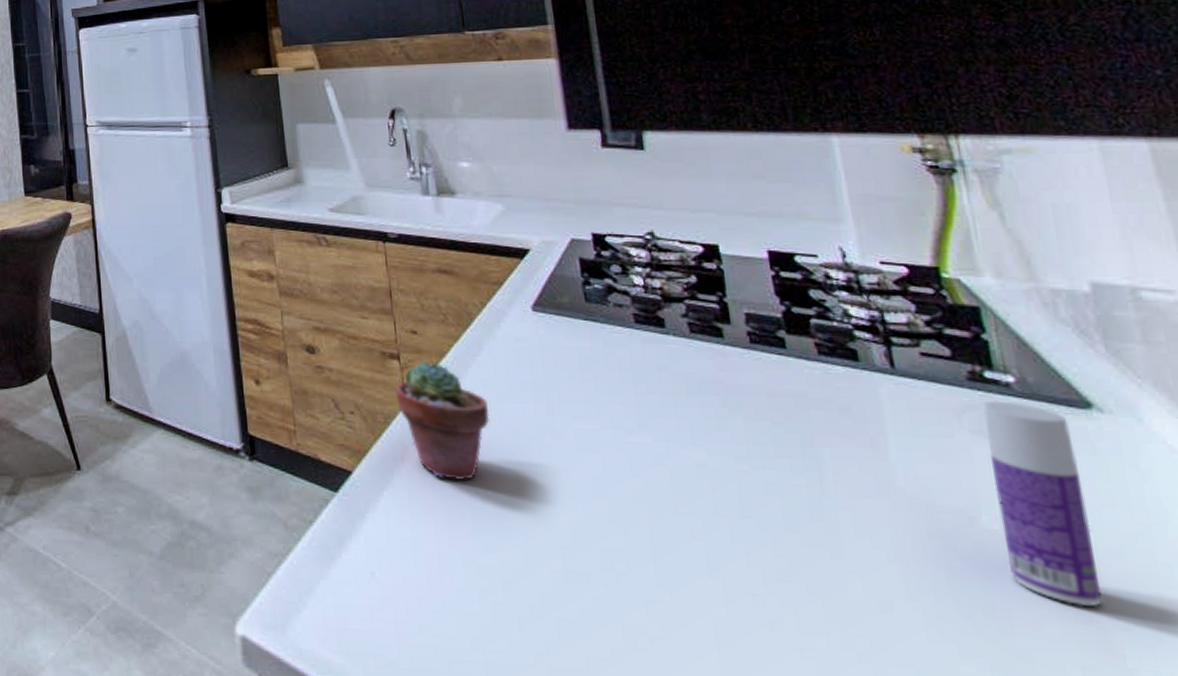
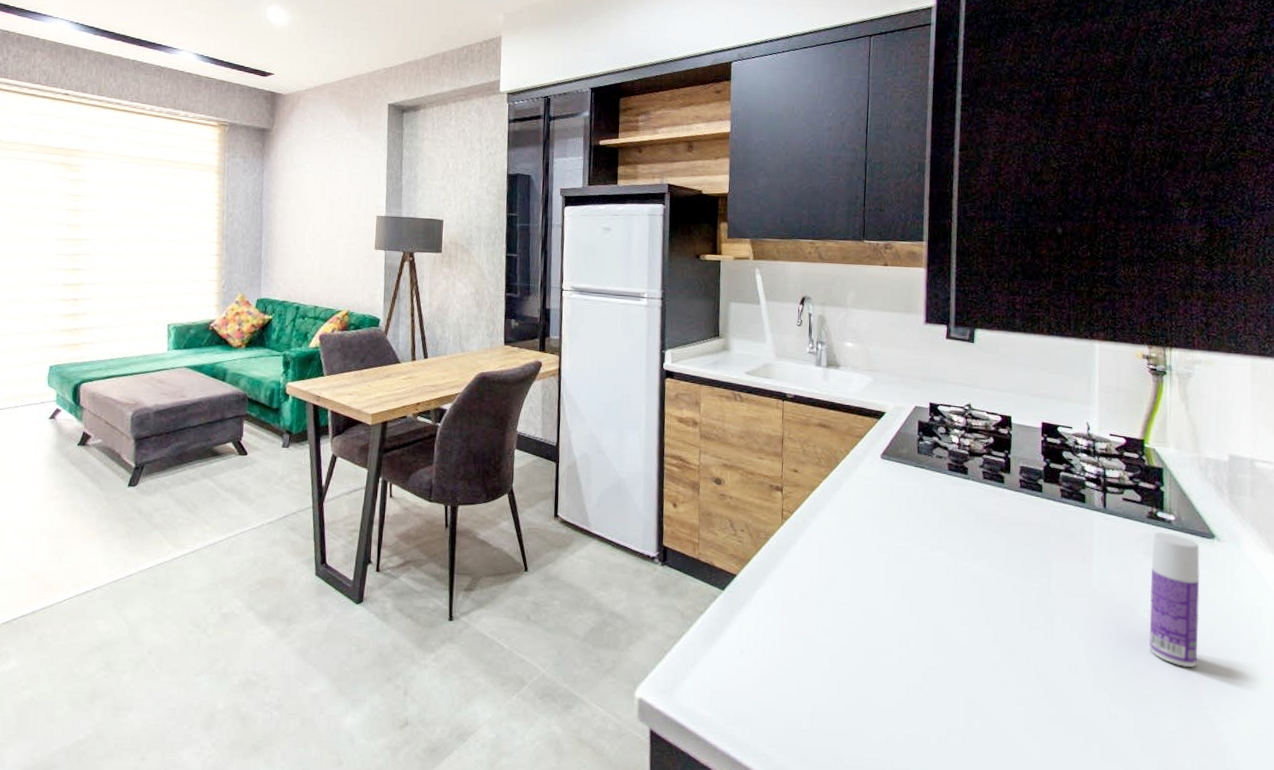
potted succulent: present [395,361,490,481] -> none [776,493,840,583]

